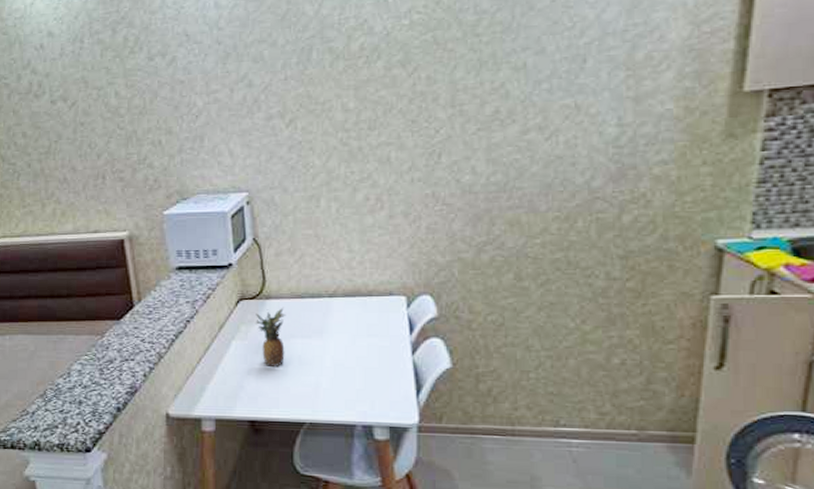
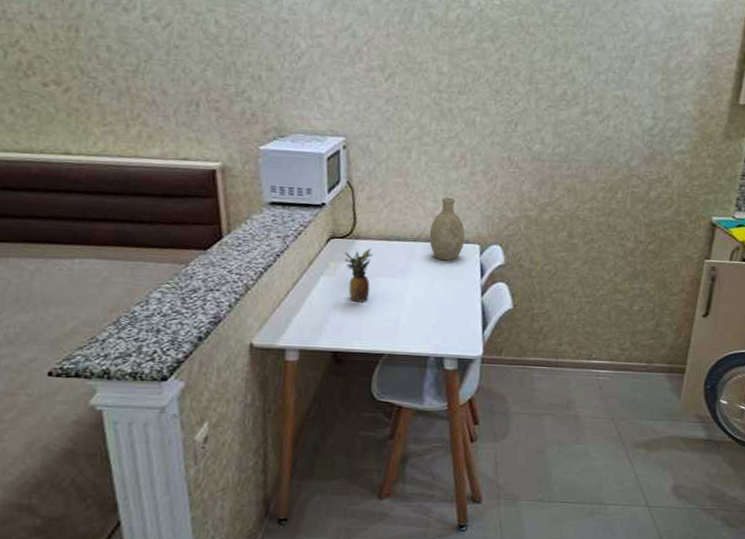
decorative vase: none [346,245,388,317] -> present [429,197,465,261]

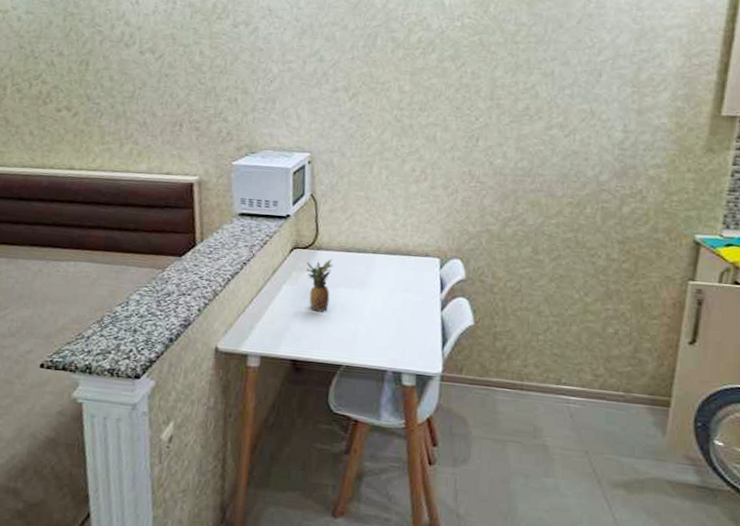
decorative vase: present [429,197,465,261] -> none [389,210,425,274]

